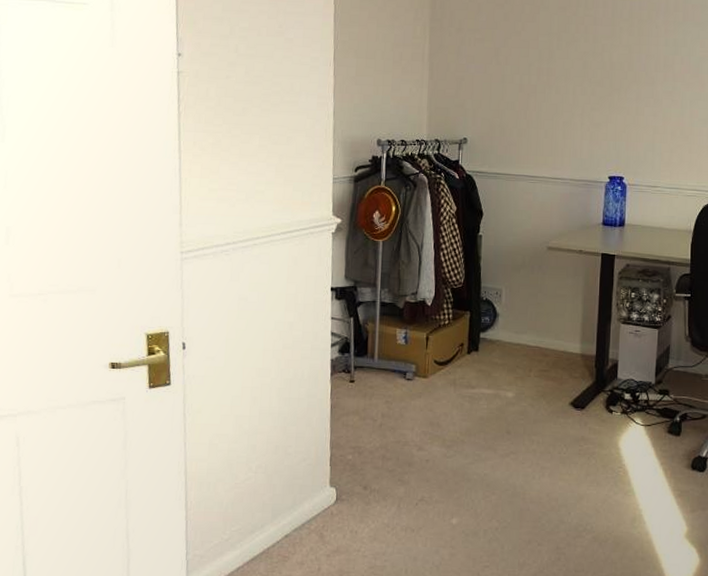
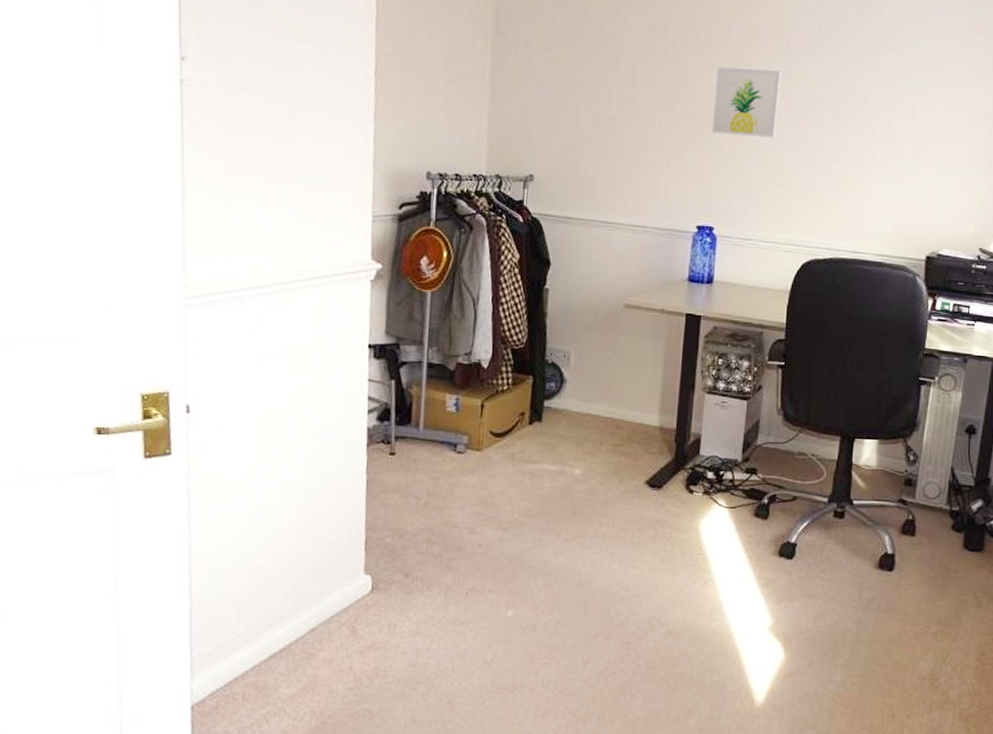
wall art: none [619,38,679,97] -> present [711,66,781,138]

